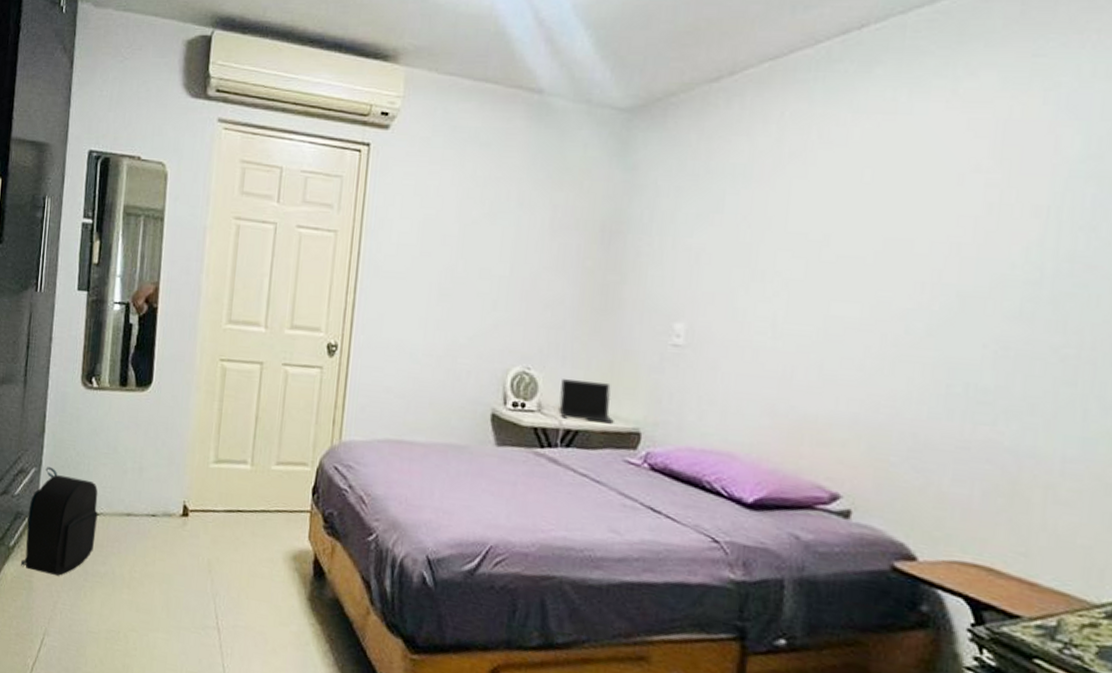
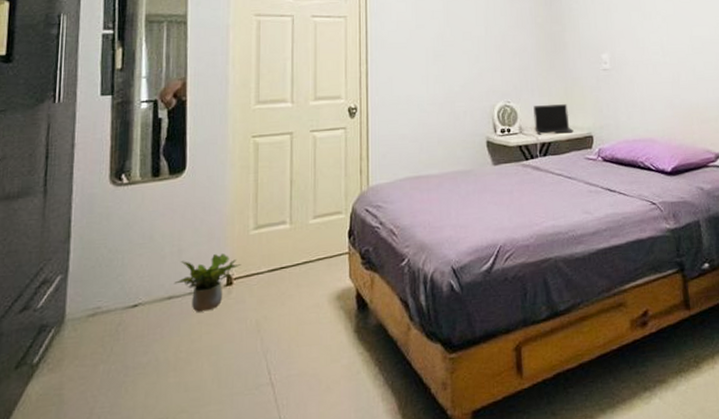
backpack: present [21,467,98,576] -> none [48,270,136,383]
potted plant: none [133,480,198,538] -> present [174,254,241,312]

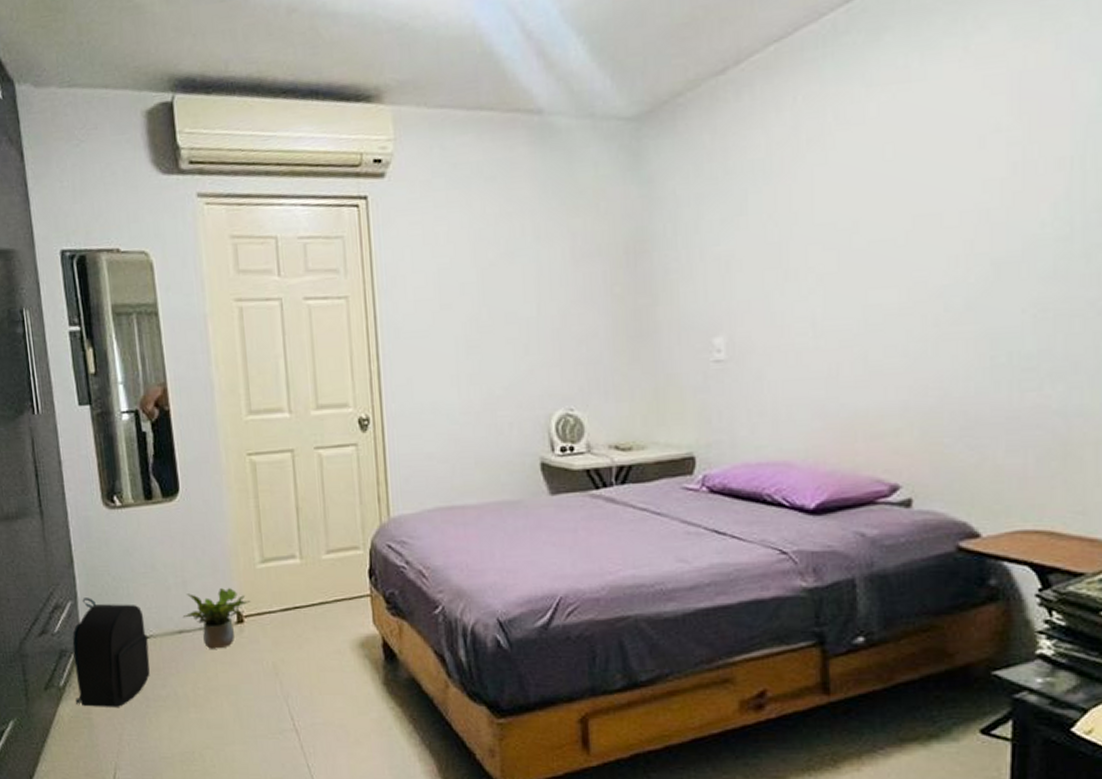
backpack: none [48,270,136,383] -> present [72,598,150,707]
laptop: present [533,104,574,135] -> none [607,412,666,455]

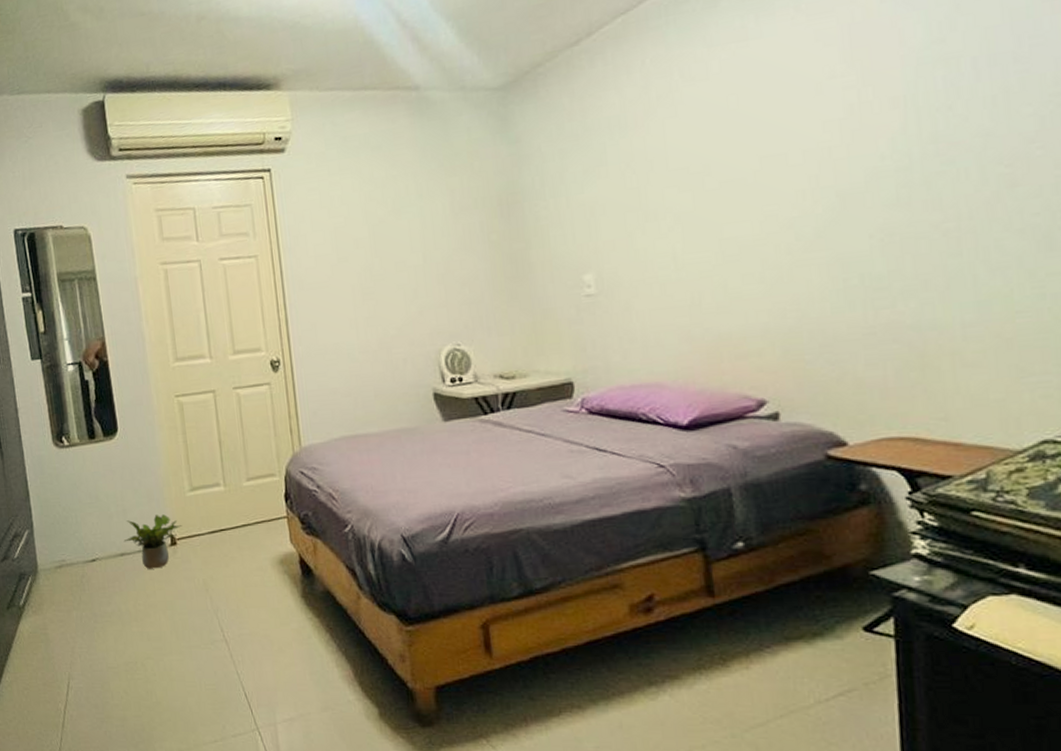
backpack: present [72,598,150,707] -> none [29,526,97,624]

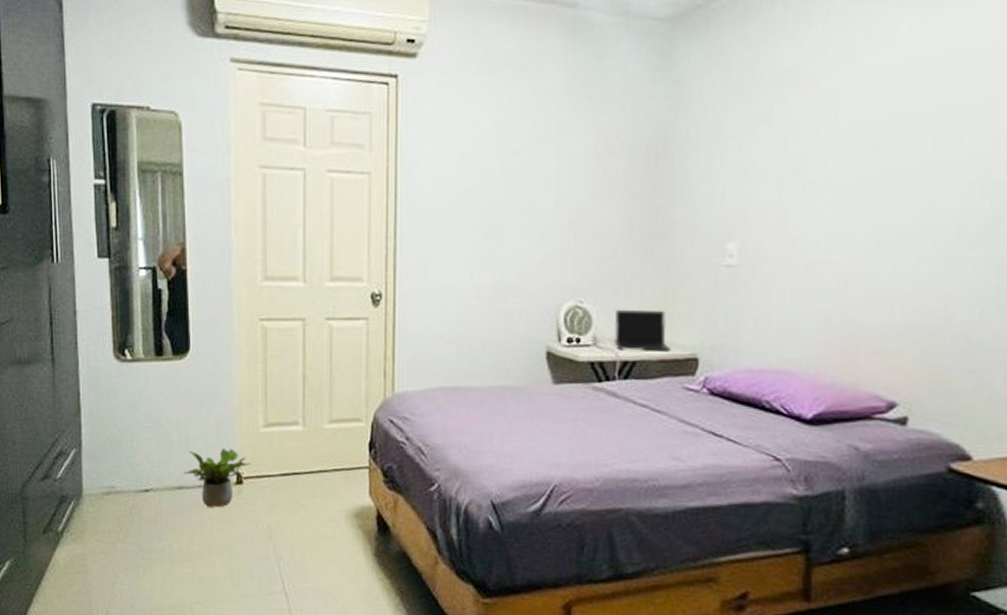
laptop: none [491,343,546,384] -> present [614,310,671,352]

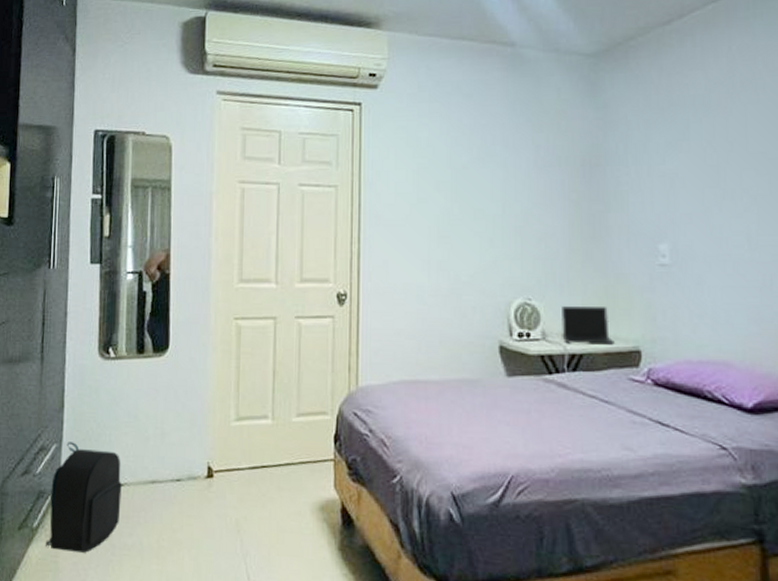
backpack: none [73,447,148,556] -> present [46,442,122,553]
potted plant: present [183,449,251,508] -> none [157,442,222,502]

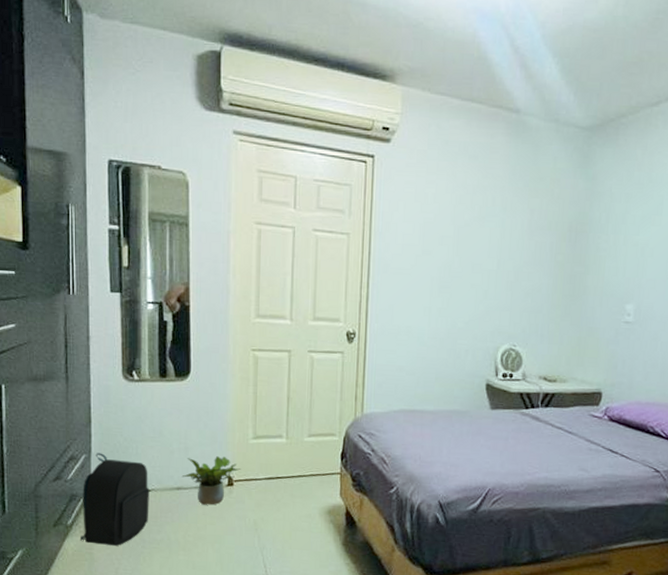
potted plant: none [157,442,222,502] -> present [181,456,241,505]
laptop: present [562,306,615,345] -> none [539,353,582,387]

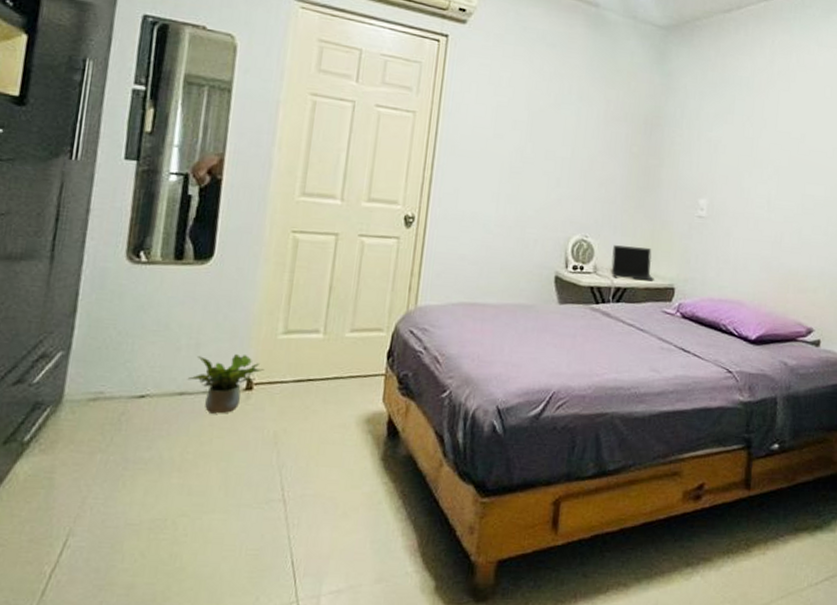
backpack: present [81,453,149,546] -> none [39,349,144,468]
laptop: none [539,353,582,387] -> present [611,245,654,282]

